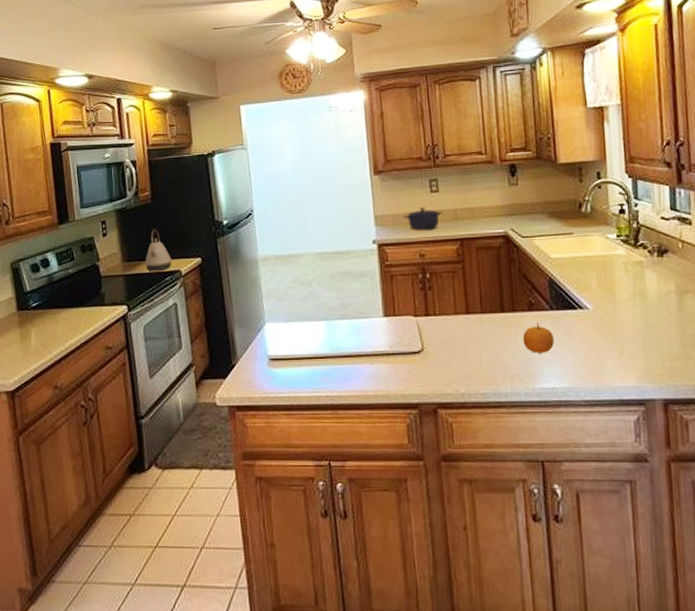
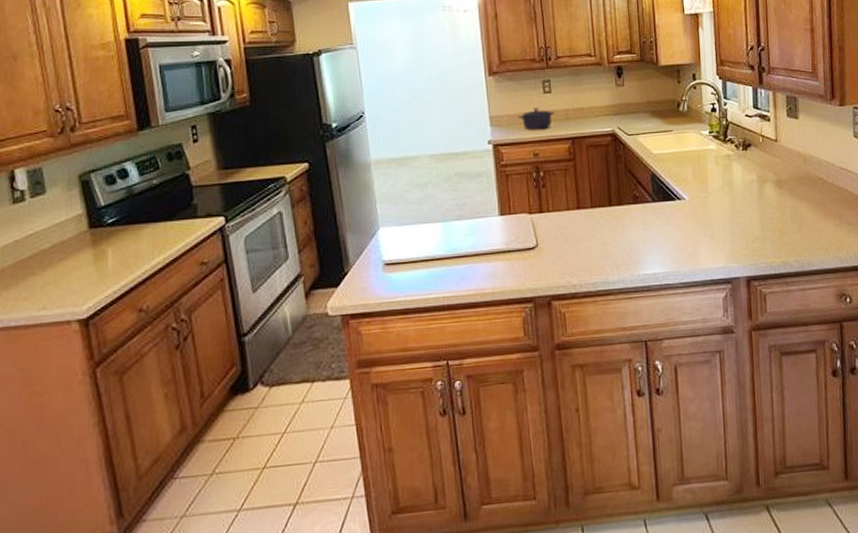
kettle: present [144,228,171,272] -> none [243,132,275,179]
fruit: present [522,323,554,353] -> none [628,214,656,243]

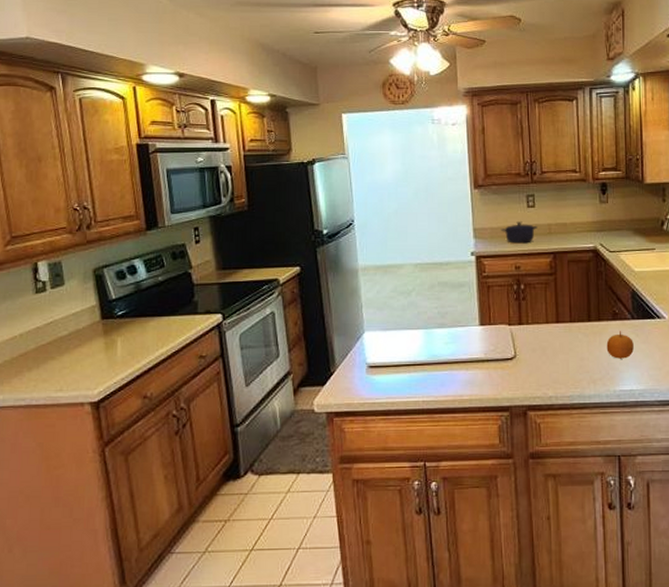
fruit: none [628,214,656,243] -> present [606,331,634,359]

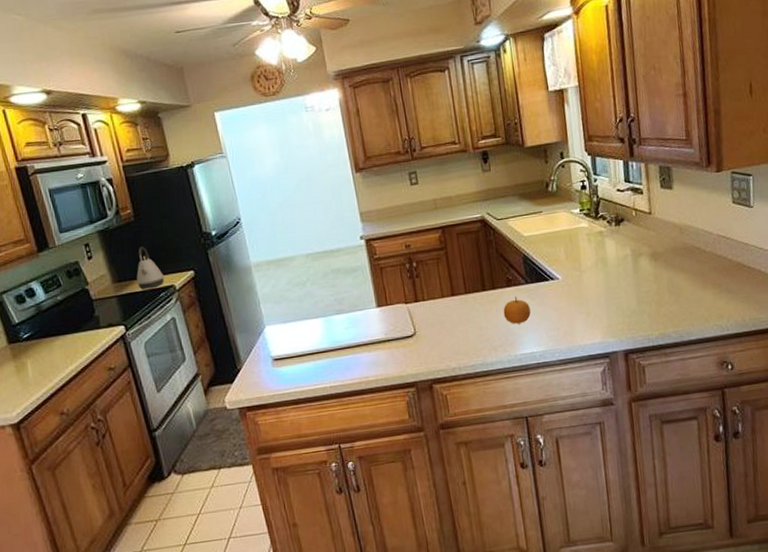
kettle: none [240,236,269,280] -> present [136,245,164,290]
cooking pot: present [500,221,537,244] -> none [386,200,423,223]

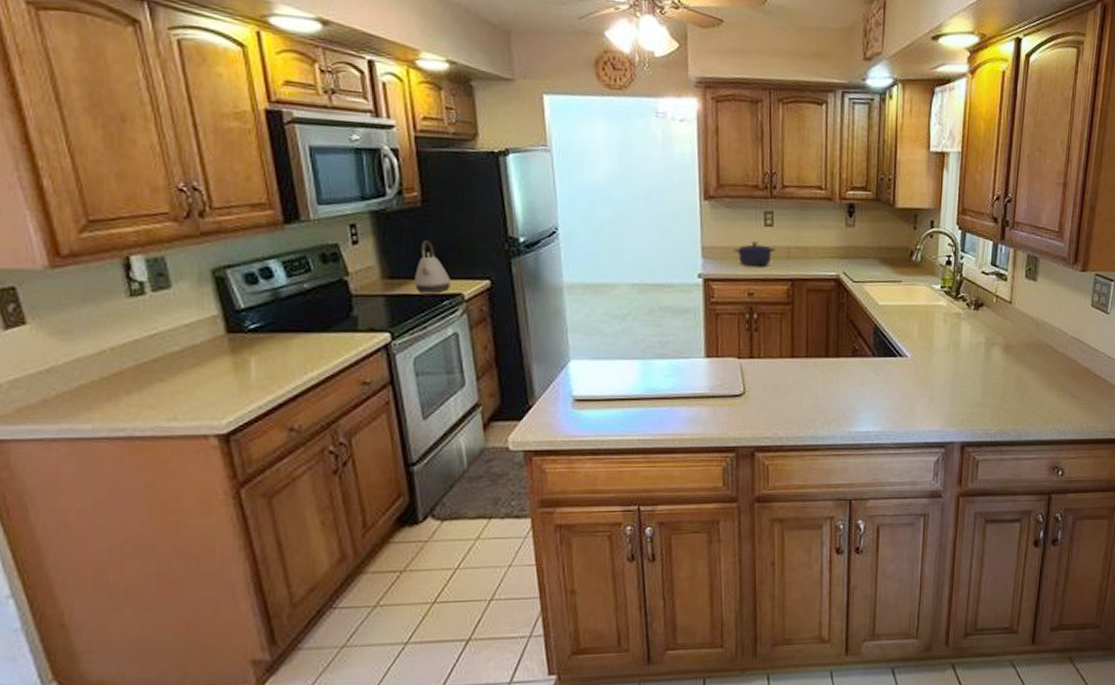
cooking pot: none [386,200,423,223] -> present [733,241,775,267]
fruit: present [503,297,531,324] -> none [843,369,873,399]

